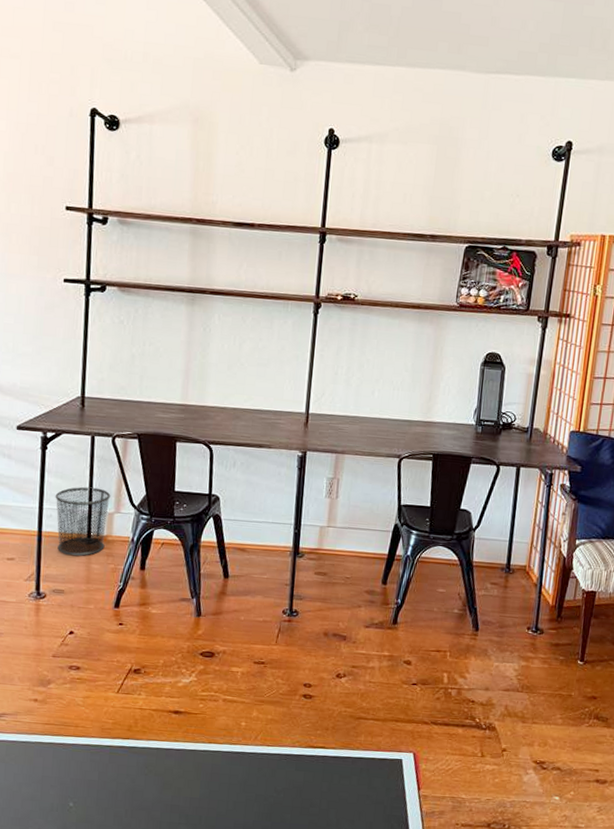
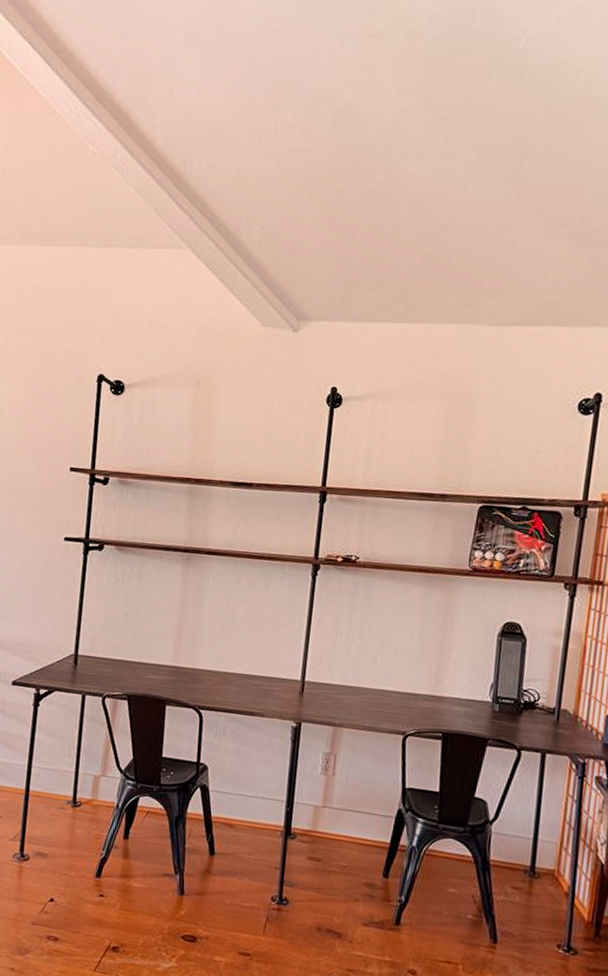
waste bin: present [55,486,111,556] -> none [43,746,98,819]

